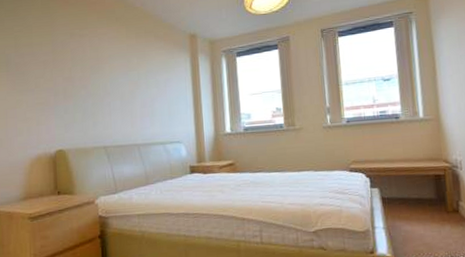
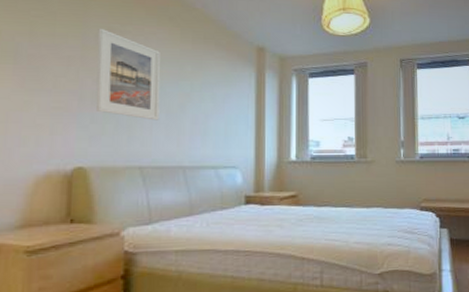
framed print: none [63,34,116,107] -> present [95,28,161,121]

